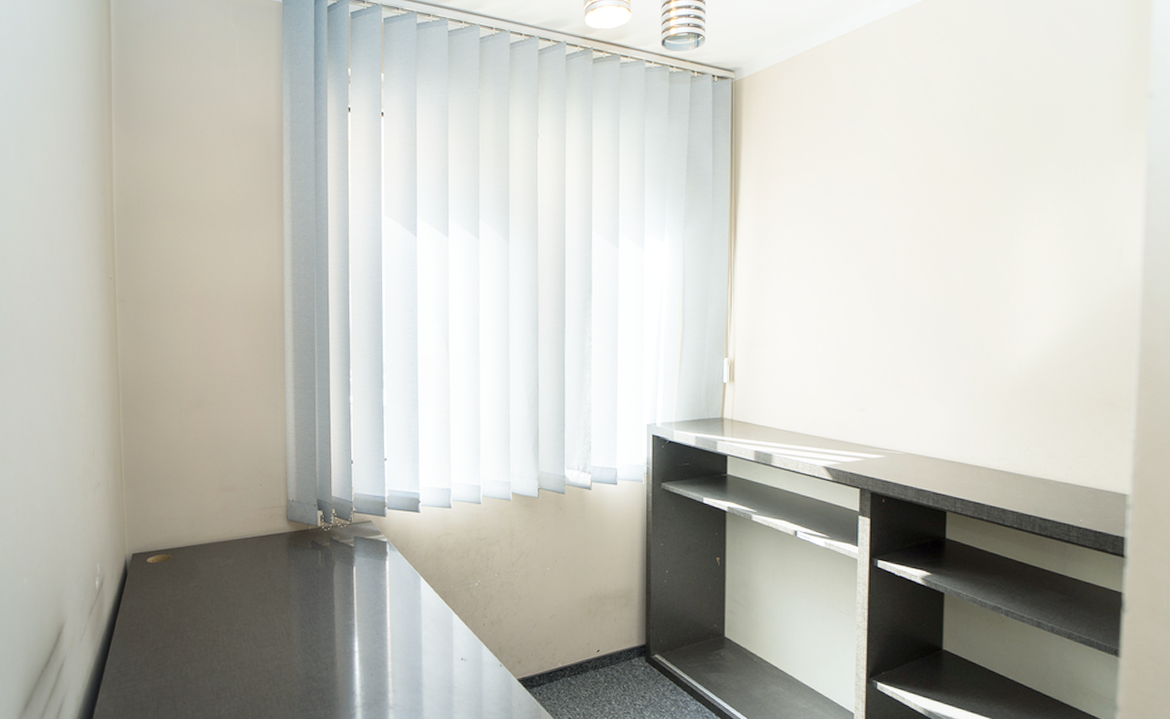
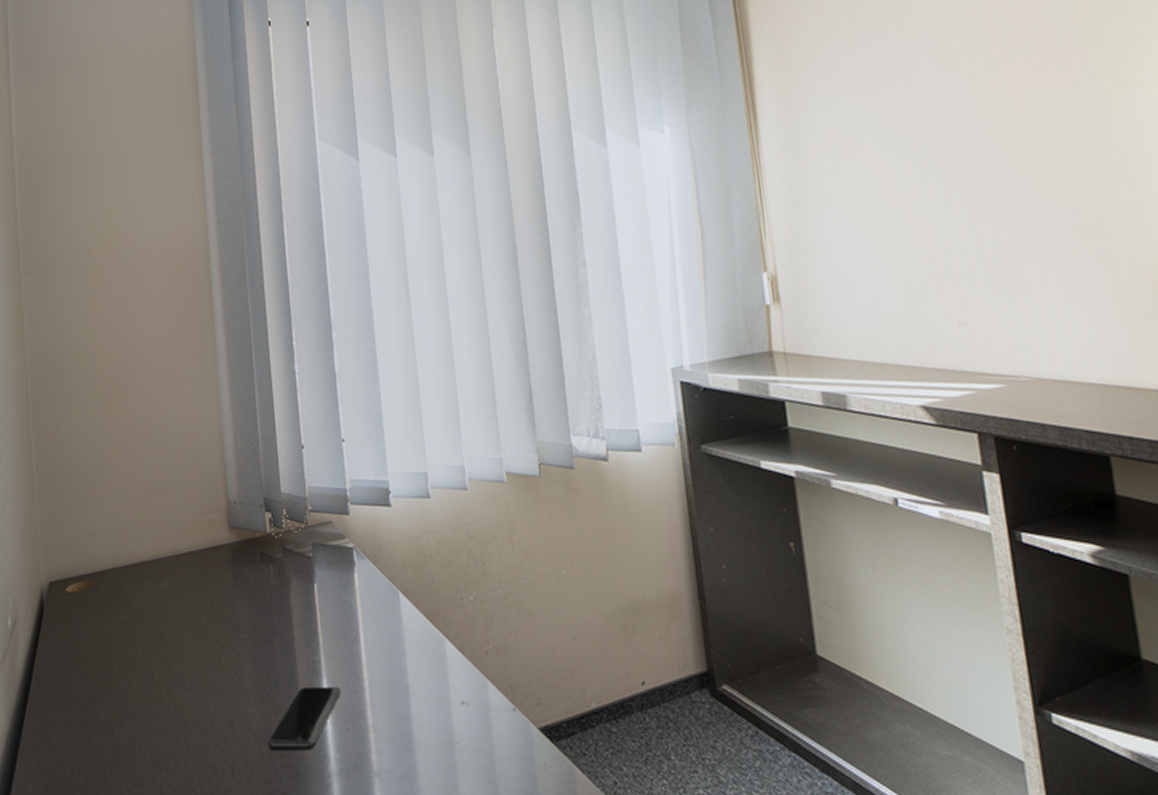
smartphone: none [308,643,368,689] -> present [268,687,341,751]

